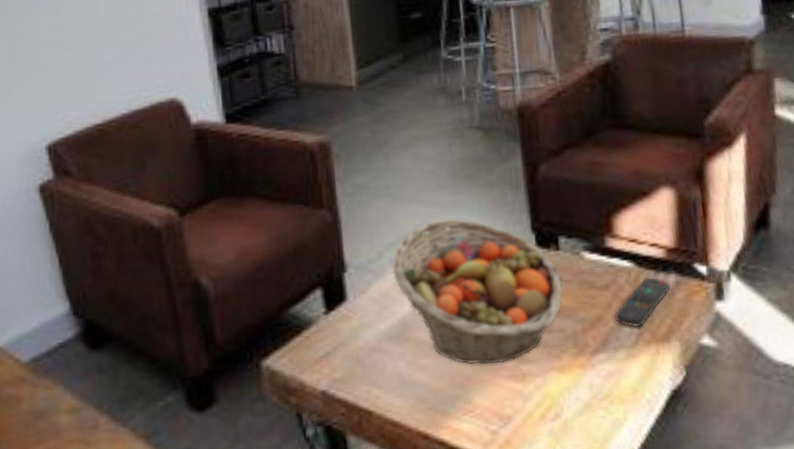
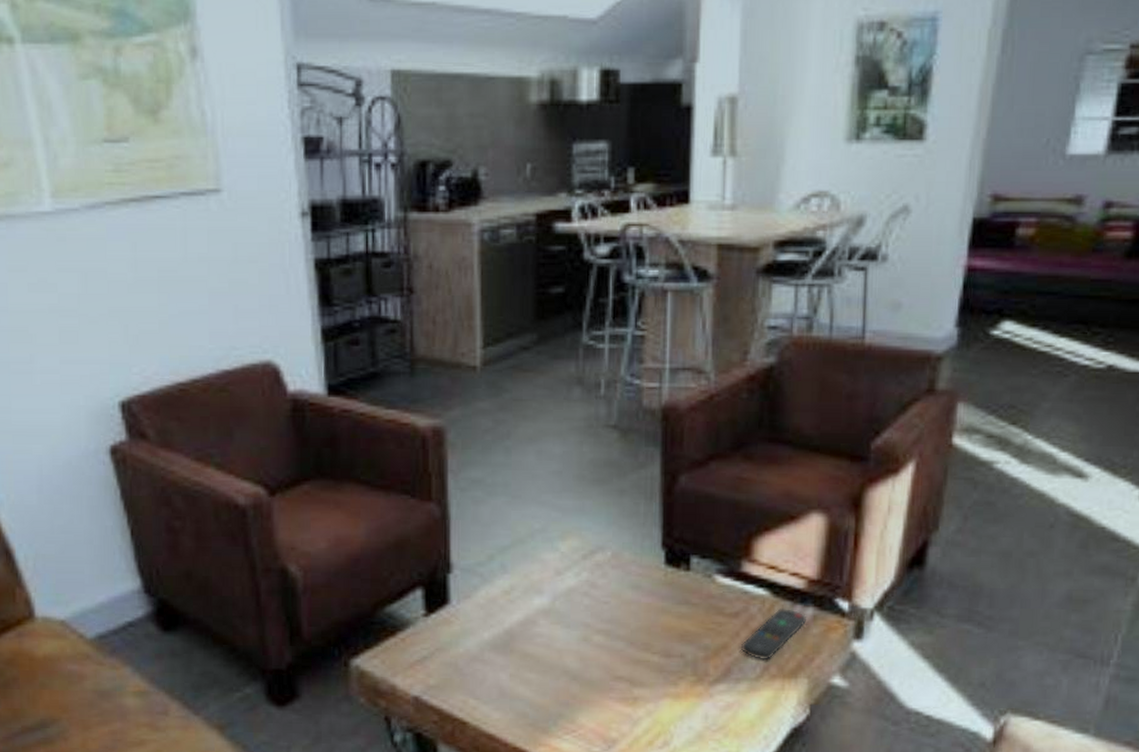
fruit basket: present [392,219,563,365] -> none [503,525,689,685]

